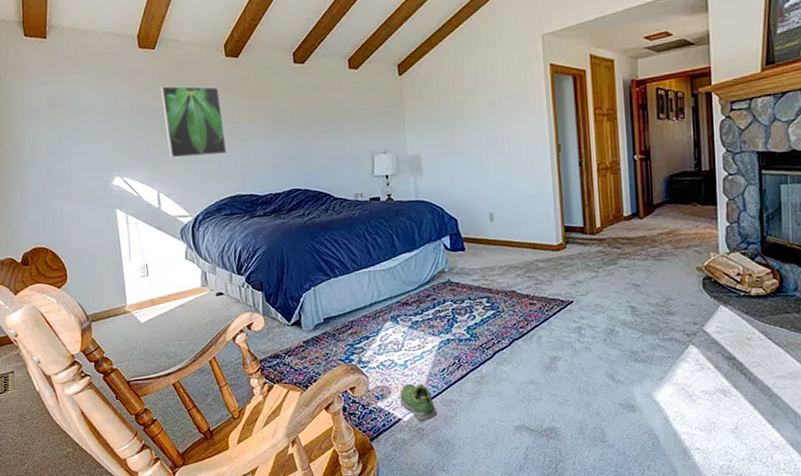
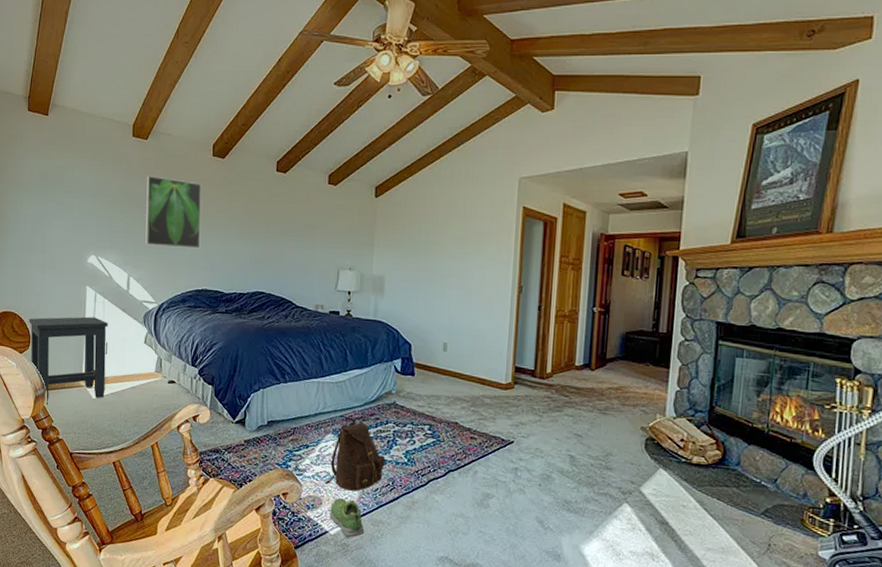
side table: none [61,240,153,336] -> present [28,316,108,404]
backpack: none [391,302,449,375] -> present [325,418,385,491]

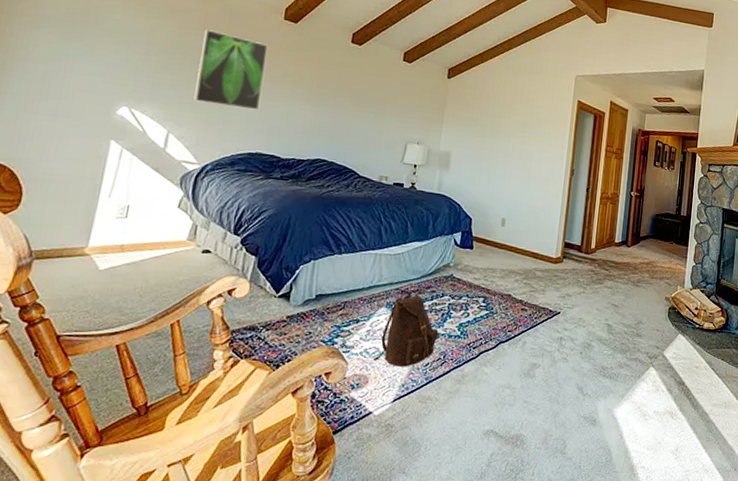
side table: present [28,316,108,404] -> none [18,172,133,276]
shoe: present [330,497,365,538] -> none [375,374,412,418]

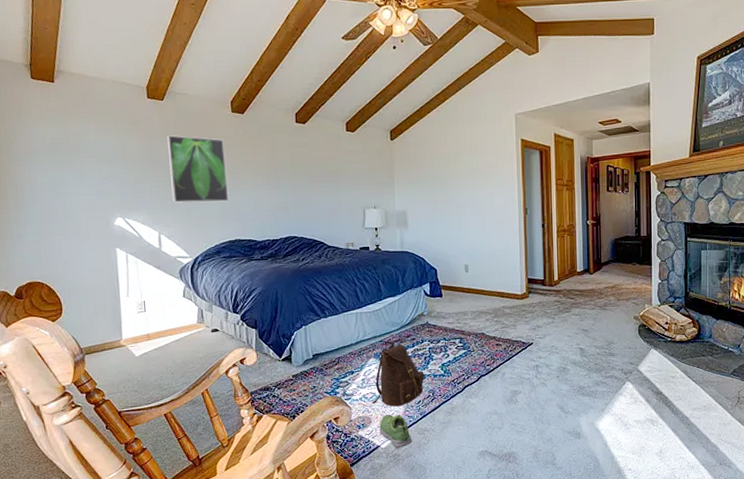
shoe: none [375,374,412,418] -> present [379,414,413,449]

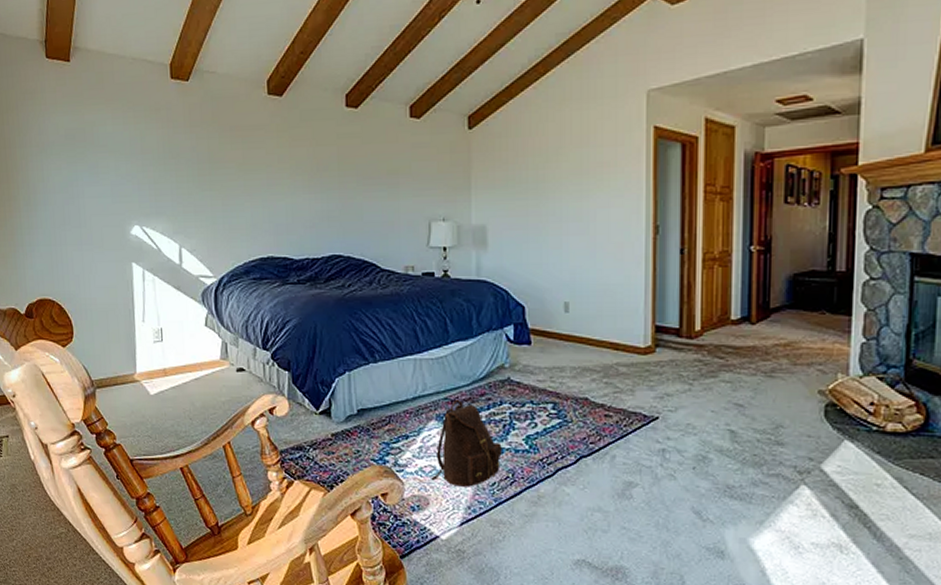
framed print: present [167,135,229,203] -> none [192,124,262,209]
shoe: present [379,414,413,449] -> none [439,495,483,543]

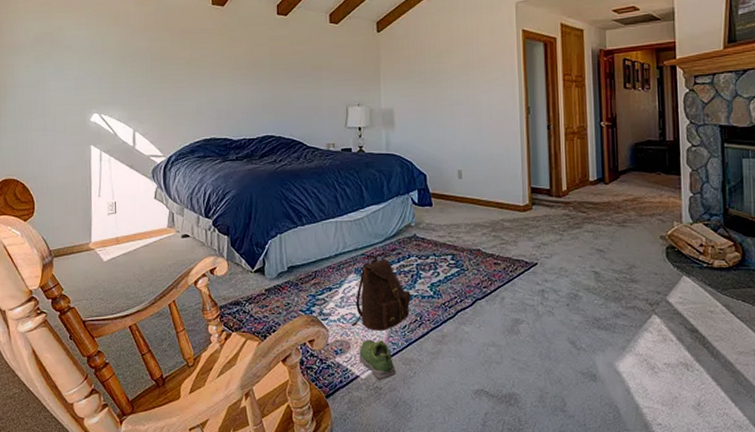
shoe: none [439,495,483,543] -> present [359,339,396,381]

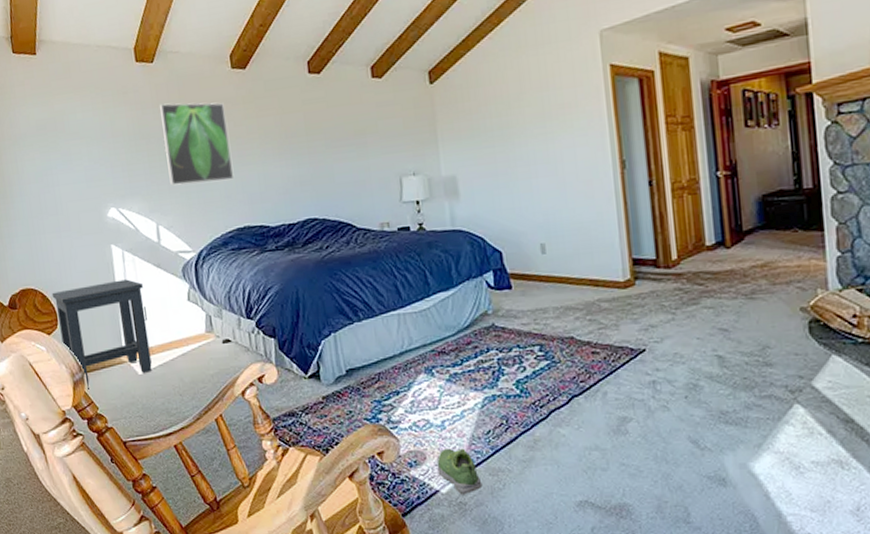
side table: none [32,176,116,272] -> present [51,279,152,389]
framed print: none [147,29,206,99] -> present [160,102,235,186]
backpack: present [351,255,411,331] -> none [425,351,494,438]

